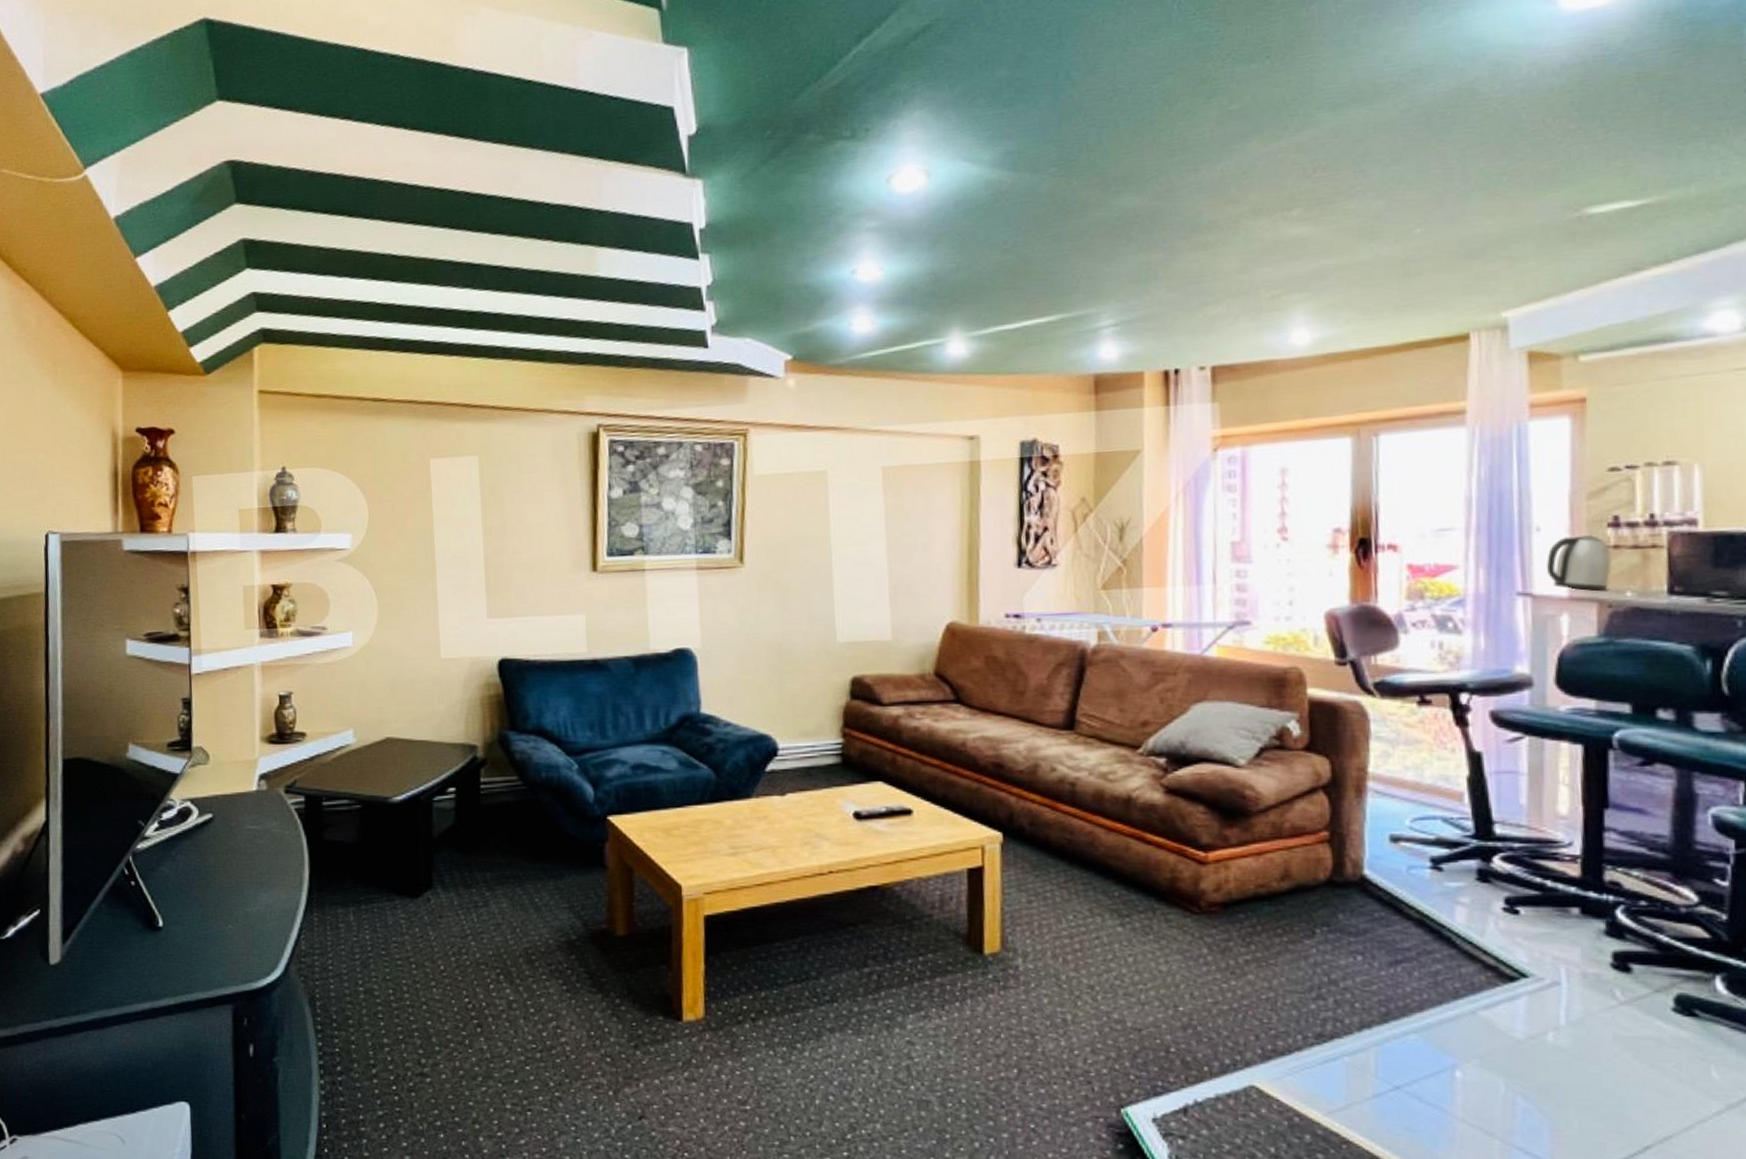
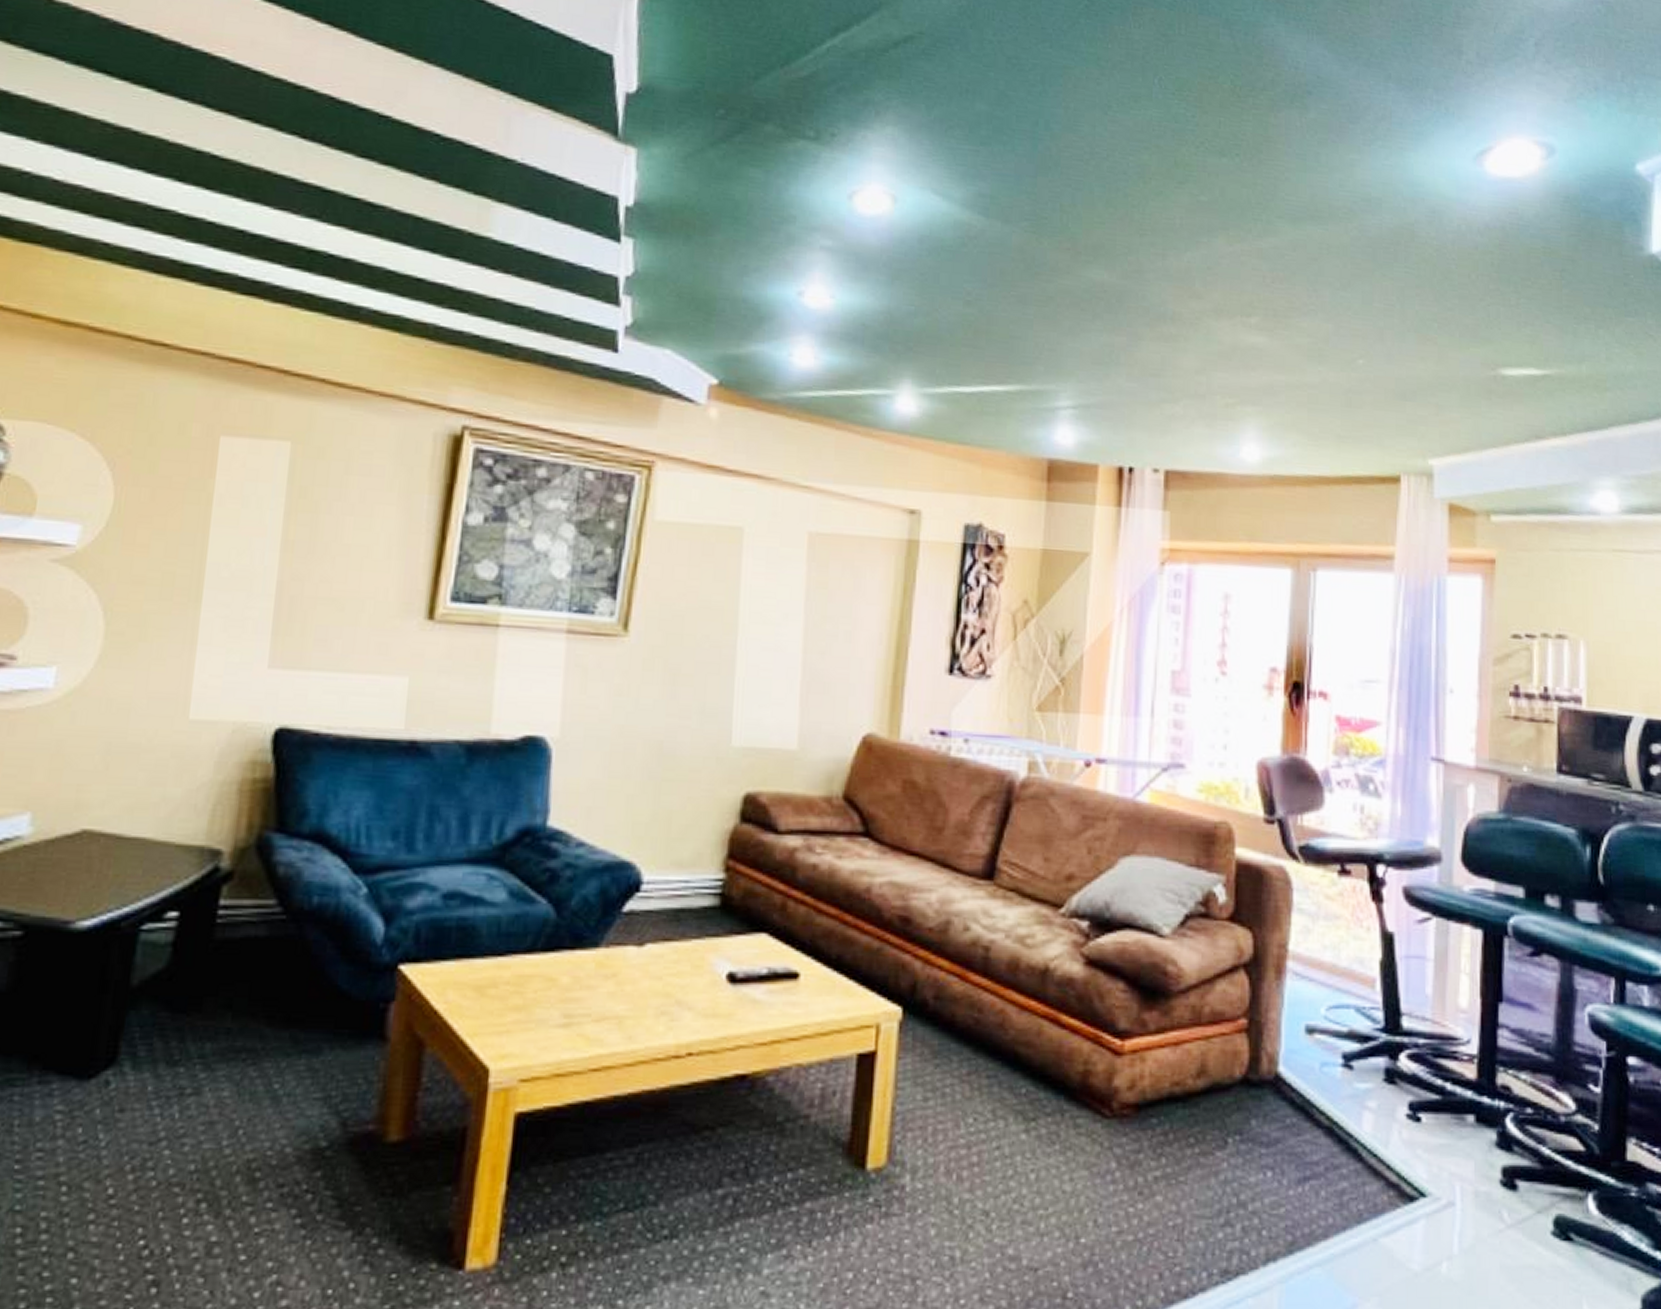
kettle: present [1547,534,1612,591] -> none [1458,701,1512,763]

